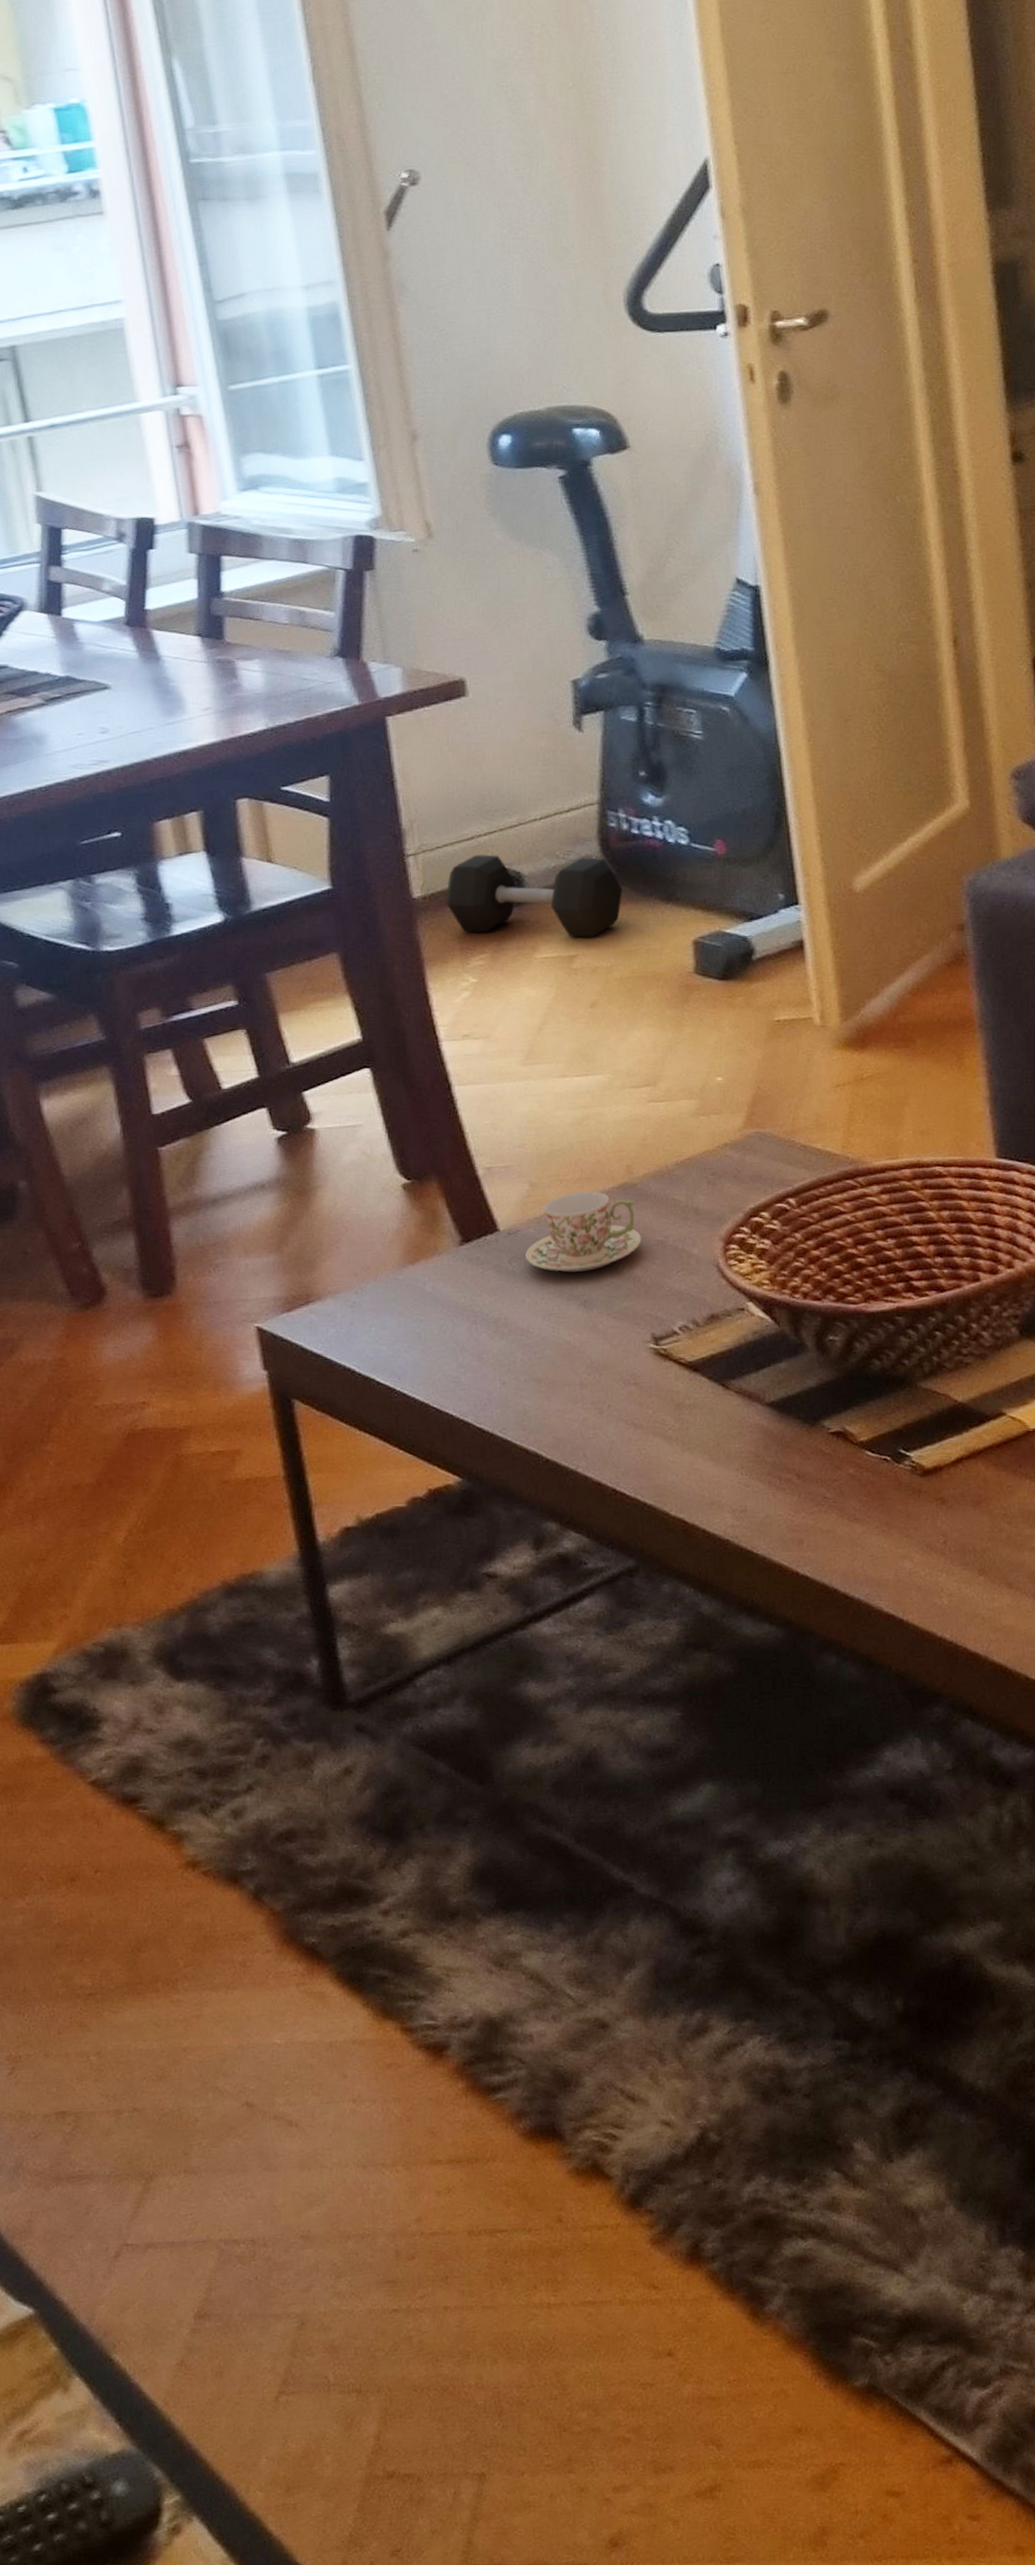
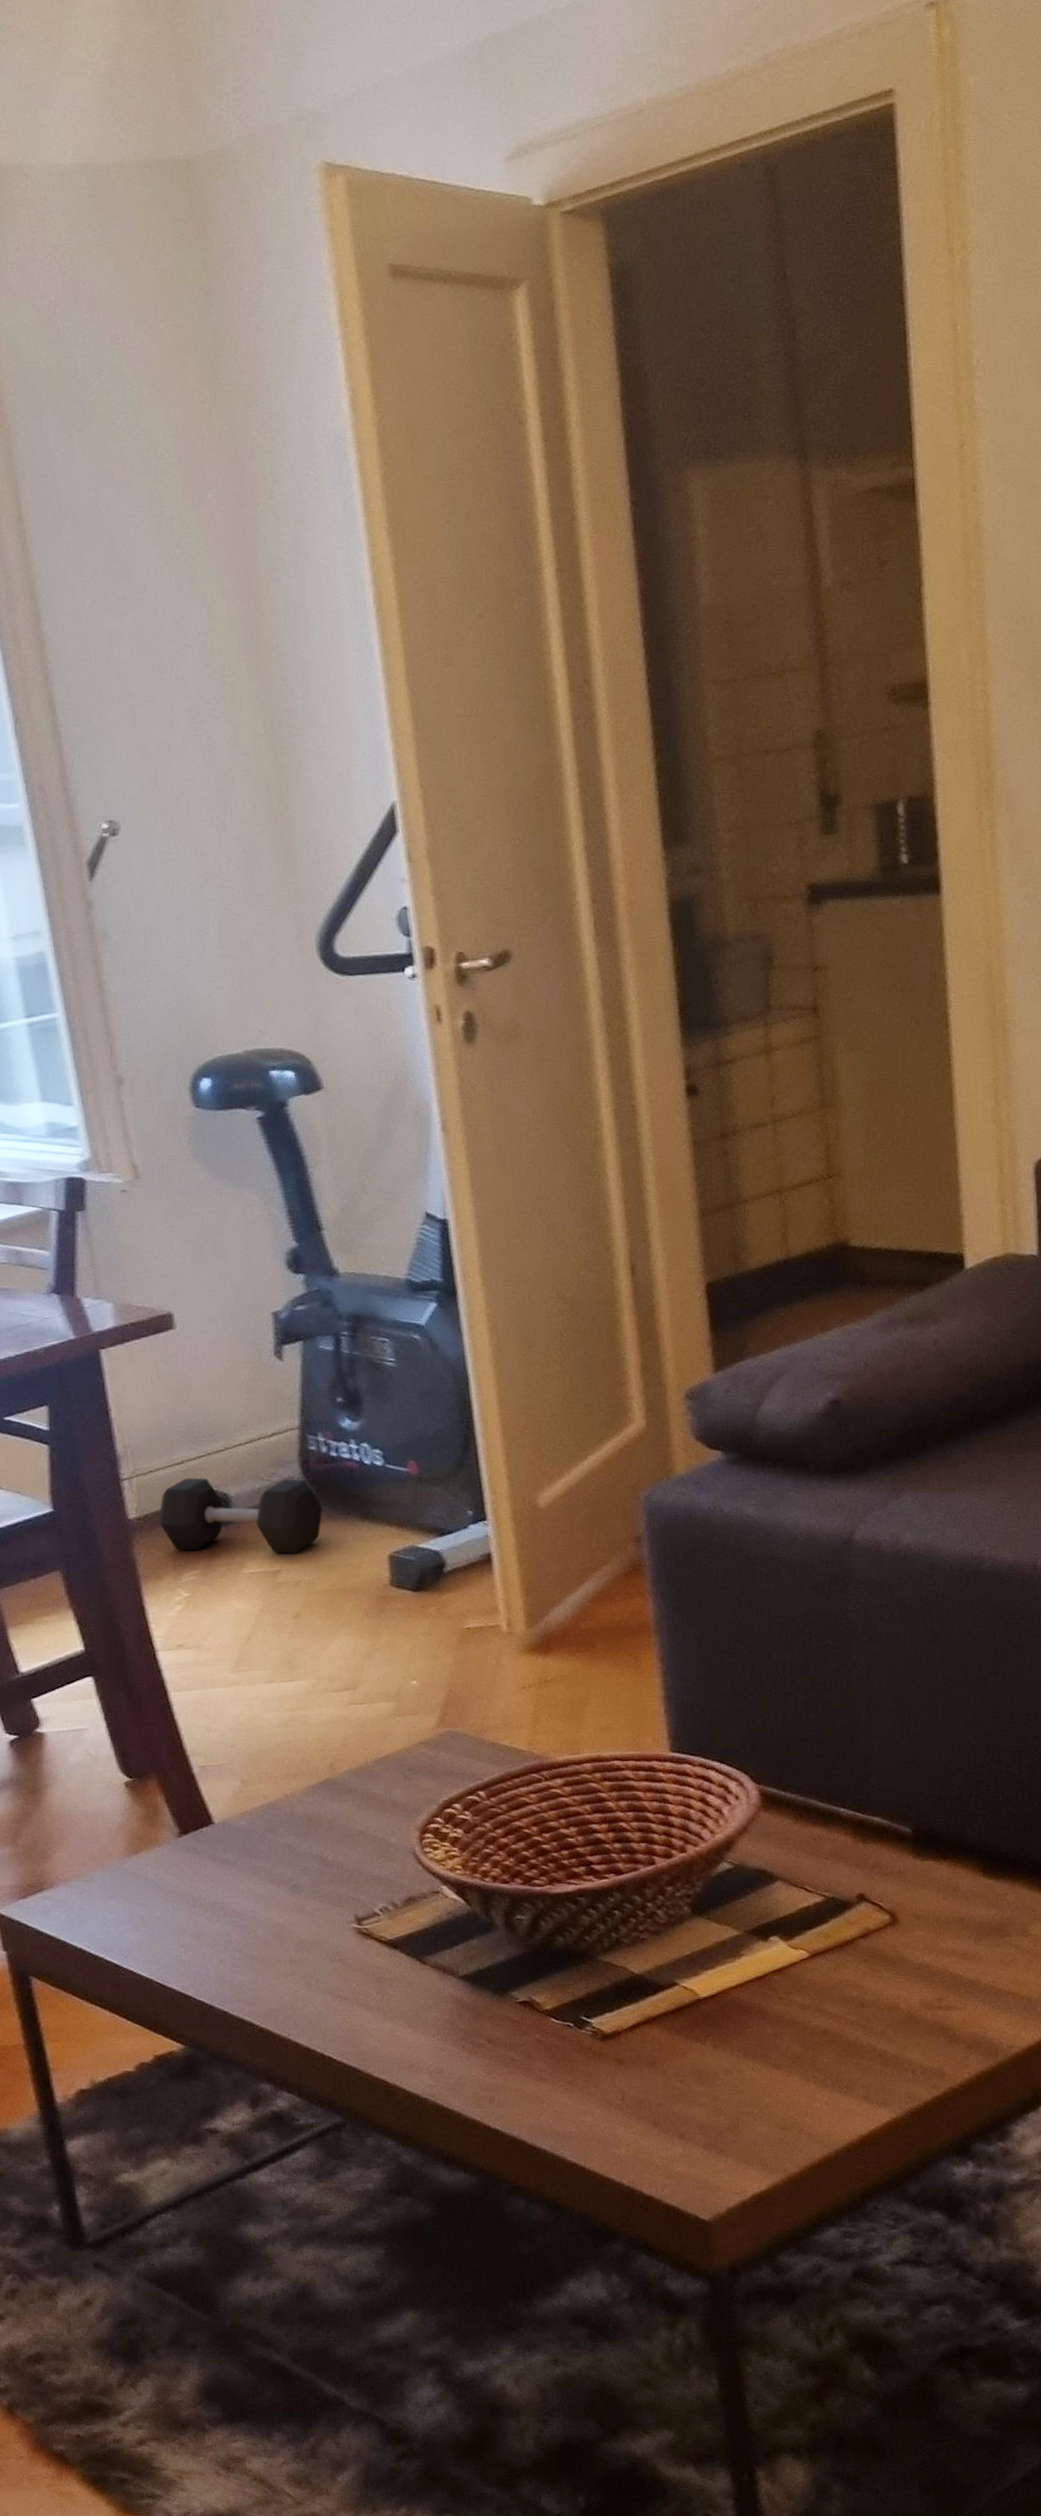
teacup: present [525,1191,642,1273] -> none [238,1786,344,1861]

